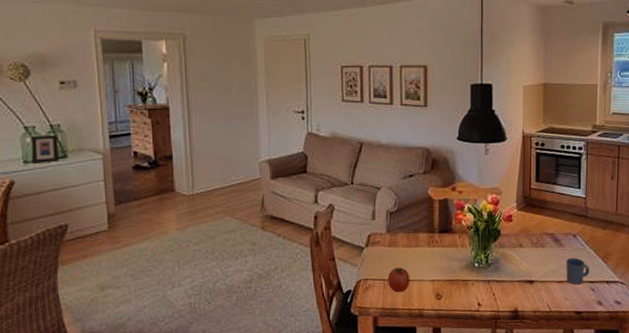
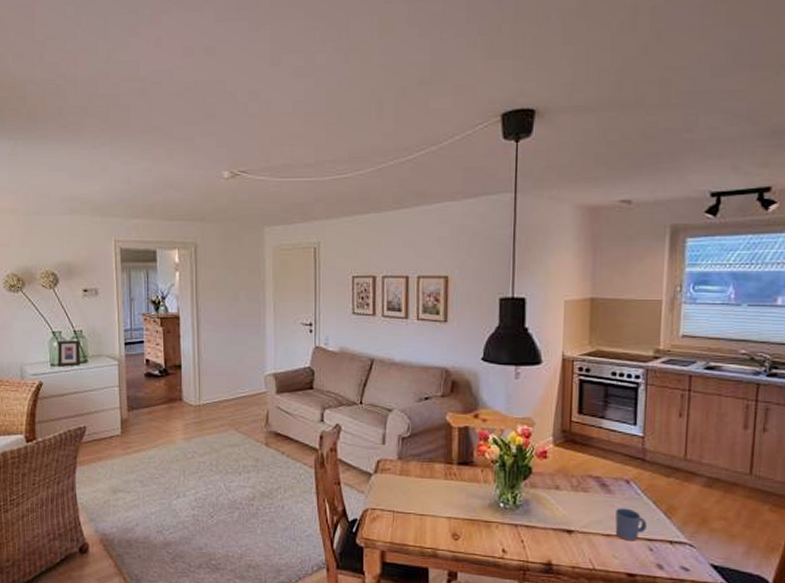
fruit: present [388,267,410,292] -> none [398,499,423,527]

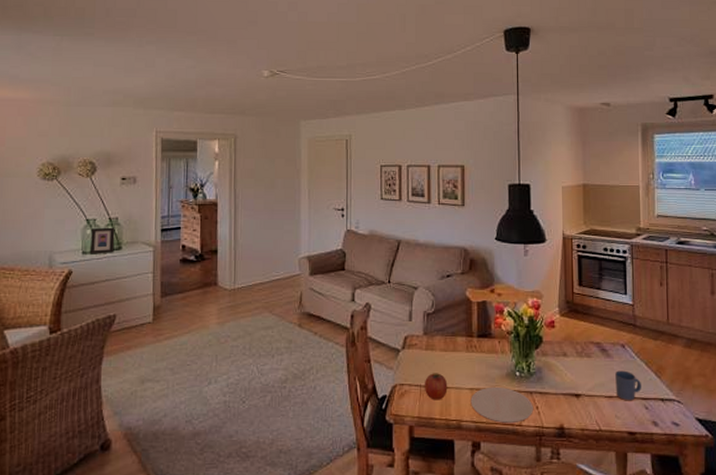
fruit: none [398,499,423,527] -> present [425,373,448,400]
plate: none [448,516,518,556] -> present [470,386,533,424]

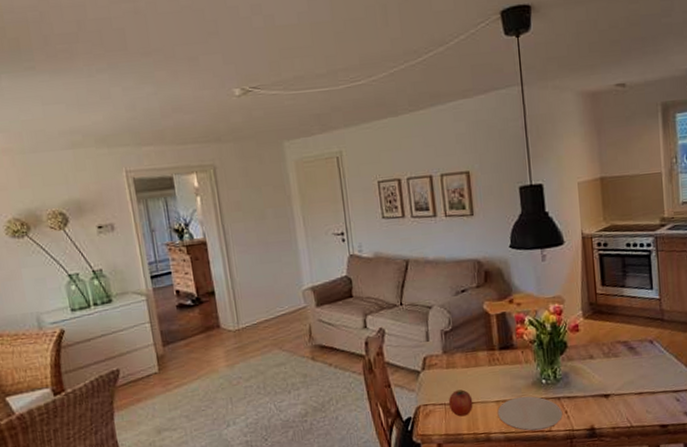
picture frame: present [90,227,115,254] -> none [76,280,105,311]
mug: present [615,370,641,401] -> none [644,366,672,396]

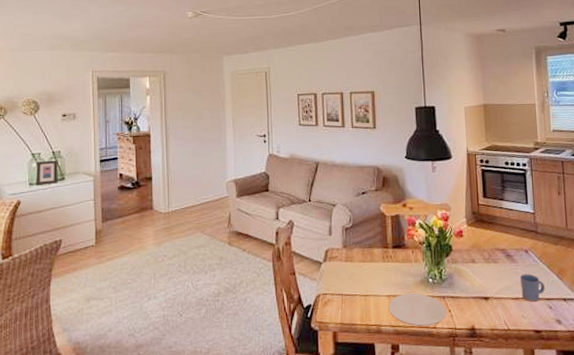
picture frame: none [76,280,105,311] -> present [37,160,58,185]
fruit: present [449,389,473,417] -> none [346,282,367,308]
mug: none [644,366,672,396] -> present [520,274,545,302]

